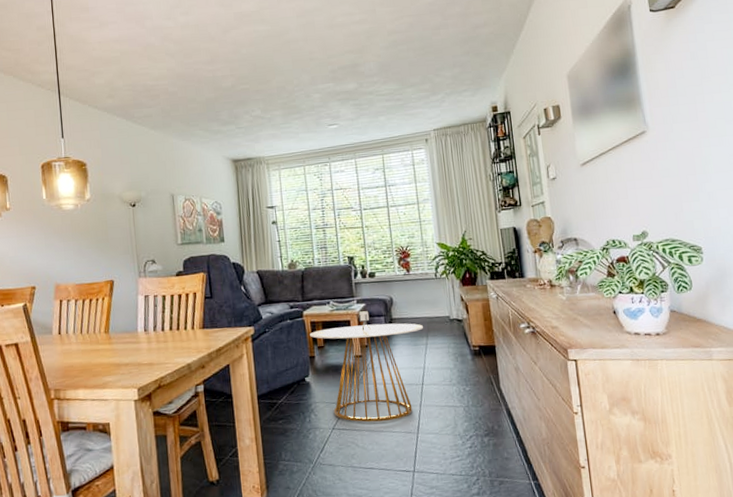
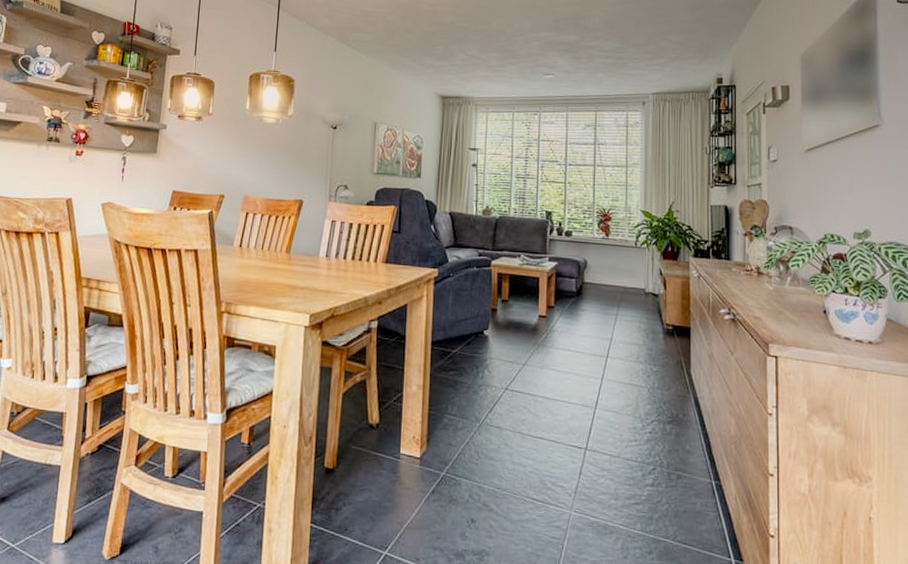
side table: present [310,311,424,423] -> none [495,270,616,390]

